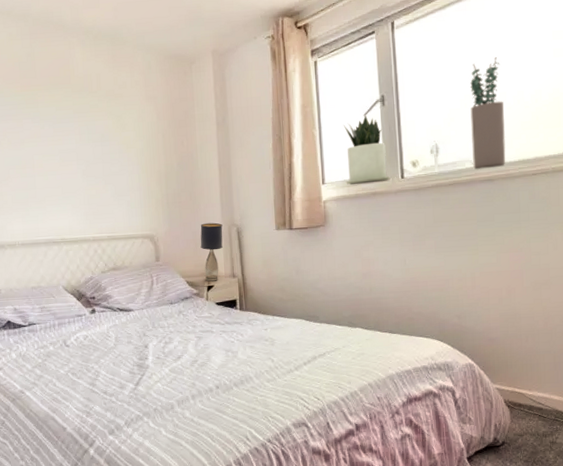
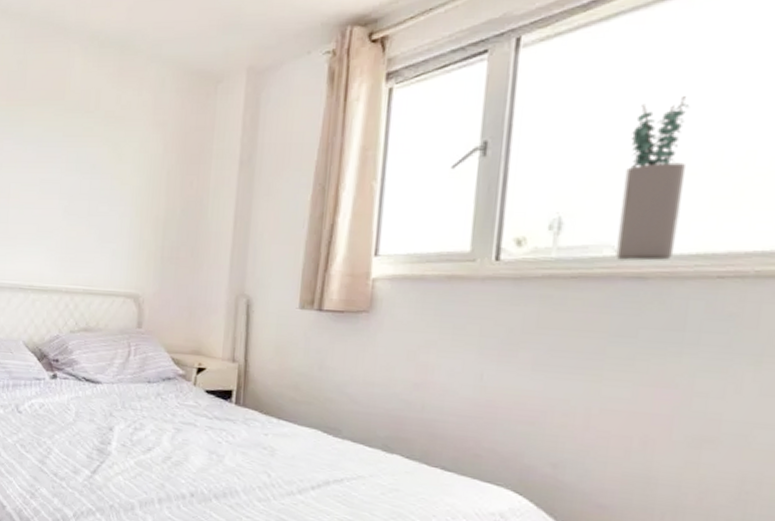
table lamp: present [200,222,223,282] -> none [195,288,228,363]
planter: present [344,115,392,185] -> none [410,167,480,263]

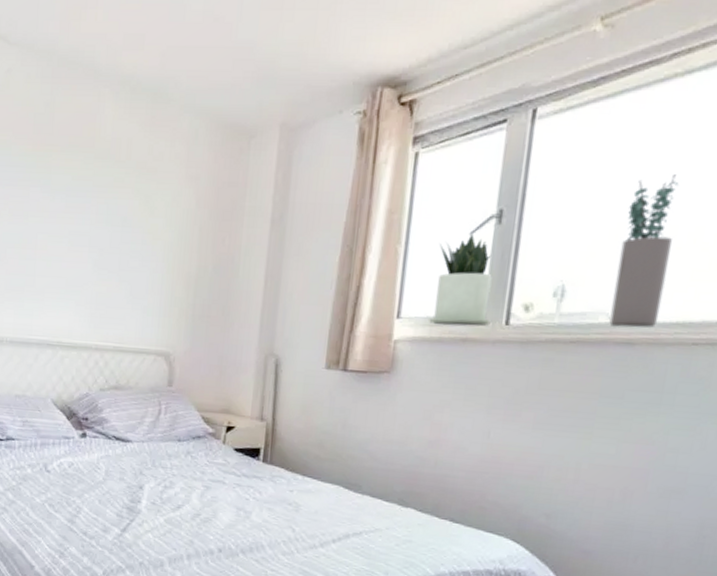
planter: none [410,167,480,263] -> present [429,233,492,327]

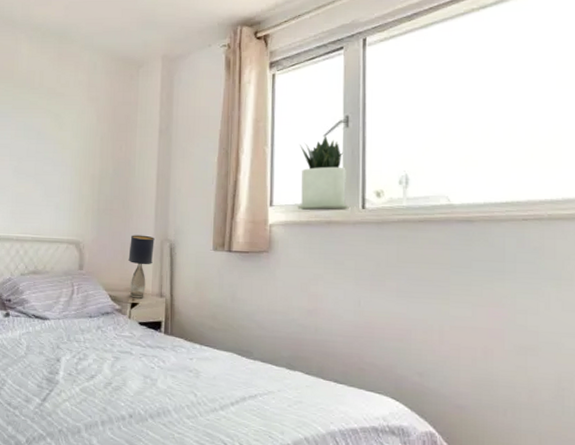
table lamp: none [225,347,258,422] -> present [128,235,155,299]
vase: present [609,174,678,328] -> none [449,84,491,208]

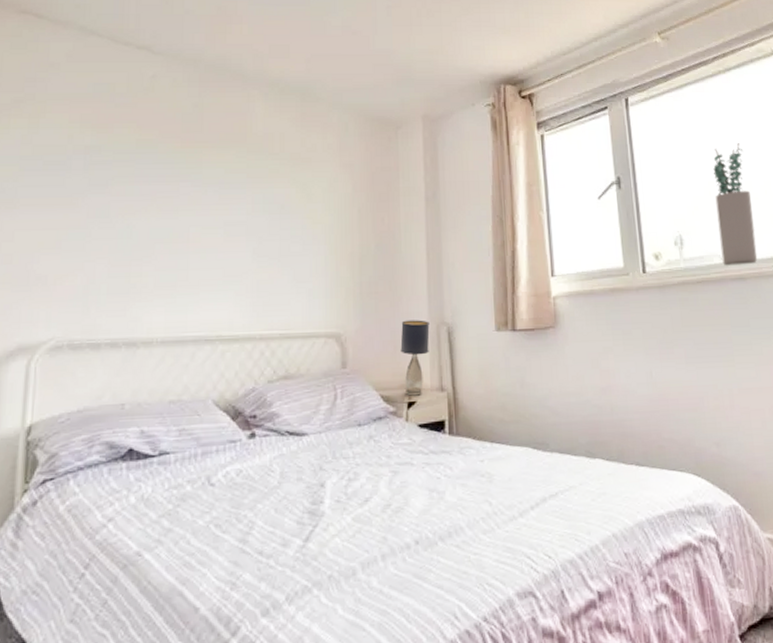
planter: present [297,136,351,211] -> none [576,198,632,279]
vase: none [449,84,491,208] -> present [713,143,758,266]

